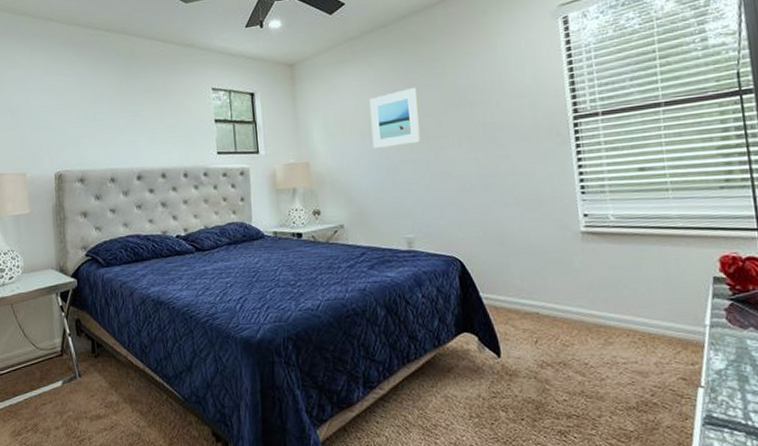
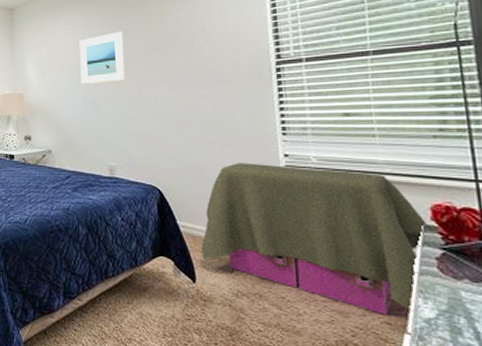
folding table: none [505,225,718,371] -> present [201,163,429,315]

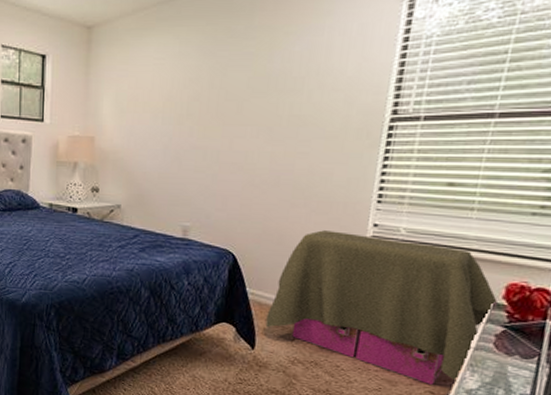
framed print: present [79,30,126,84] -> none [164,66,223,130]

